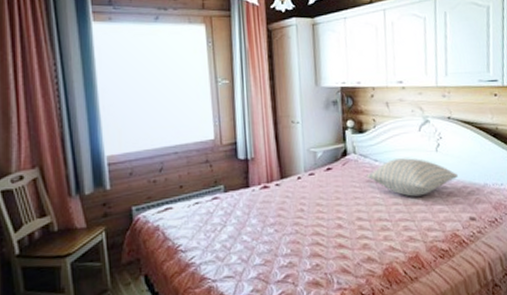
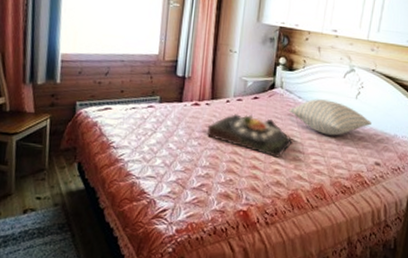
serving tray: none [281,187,377,233] -> present [206,114,293,159]

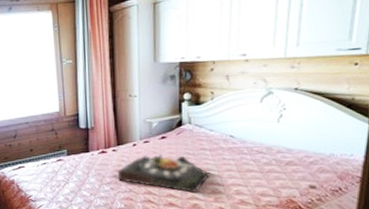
pillow: present [289,99,372,136] -> none [201,128,300,164]

